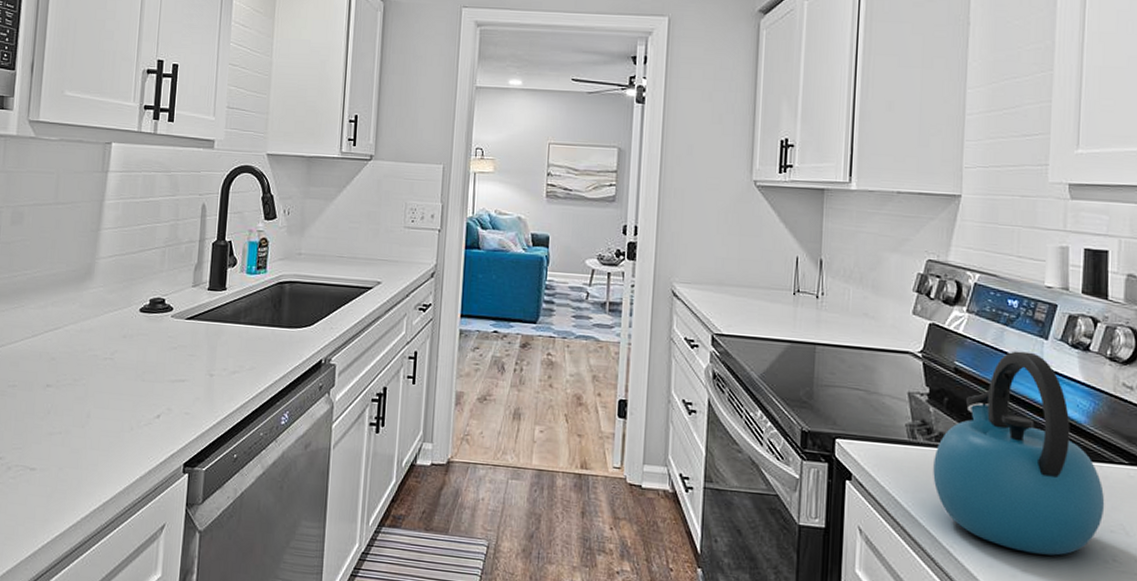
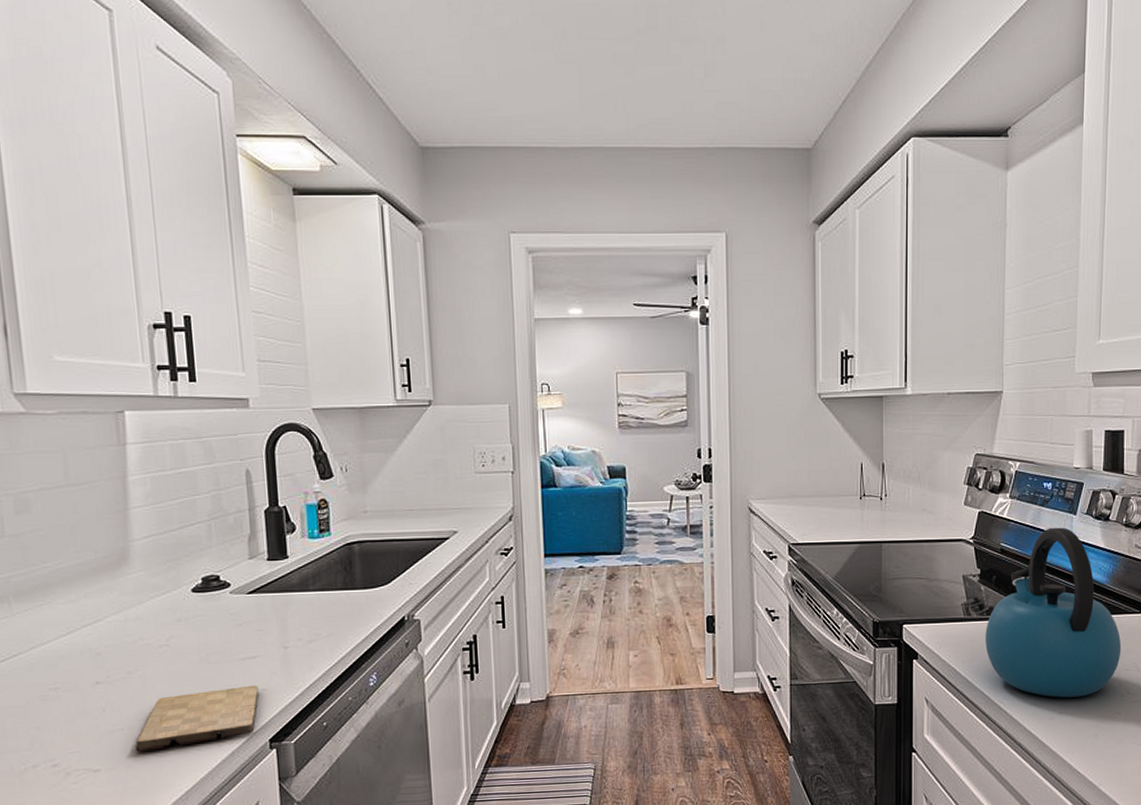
cutting board: none [68,407,182,457] -> present [135,685,259,752]

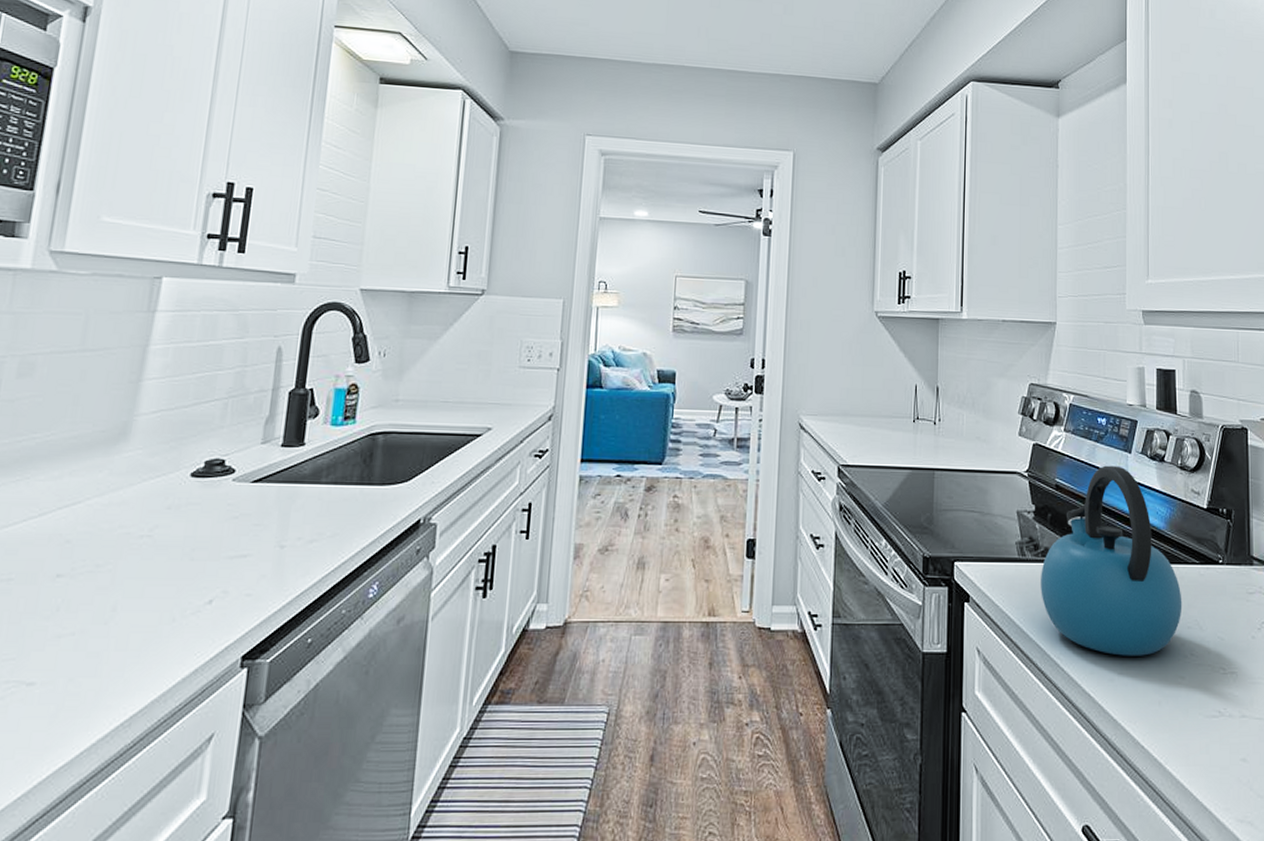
cutting board: present [135,685,259,752] -> none [83,589,243,663]

